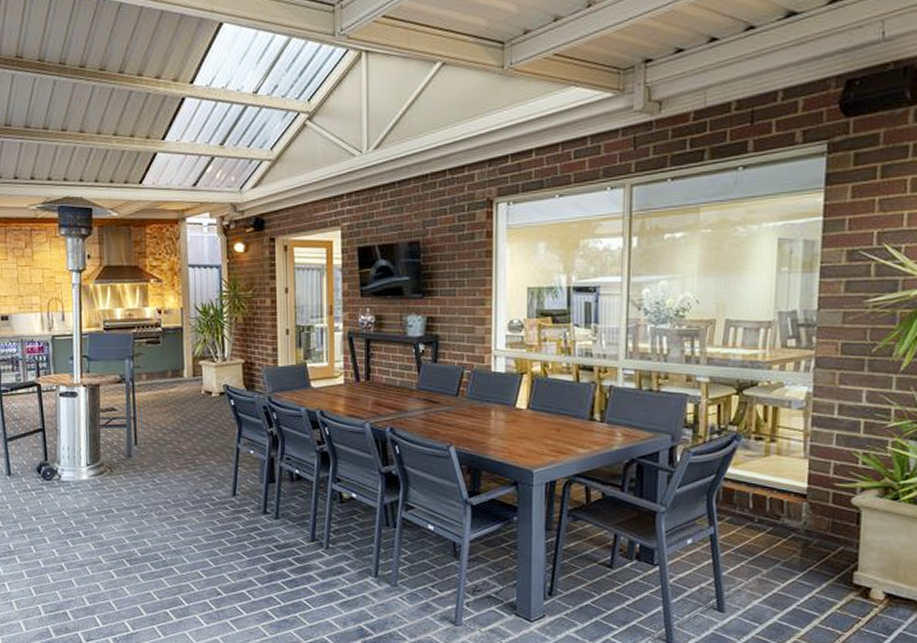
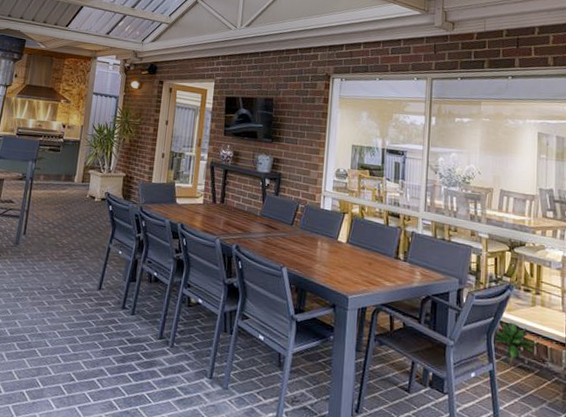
decorative plant: none [714,478,770,527] -> present [492,322,537,367]

